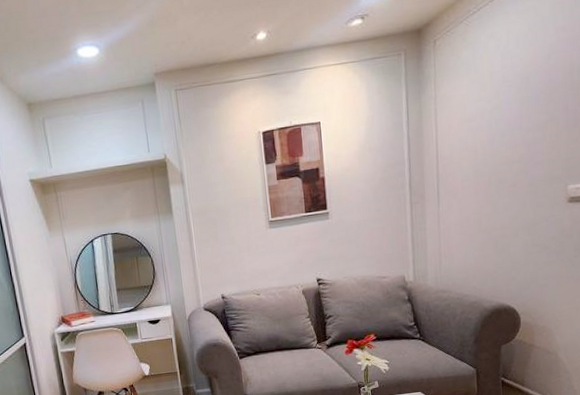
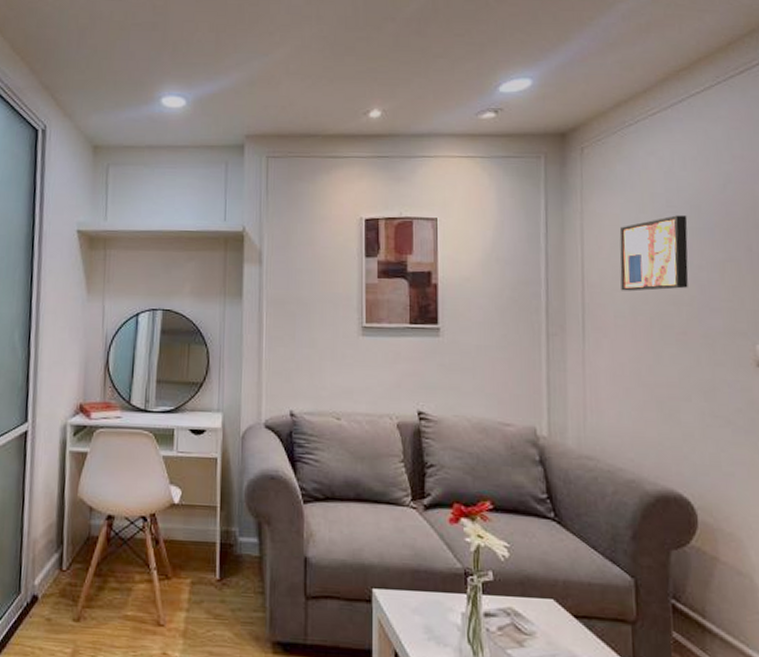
wall art: none [465,87,519,159] -> present [619,215,689,292]

